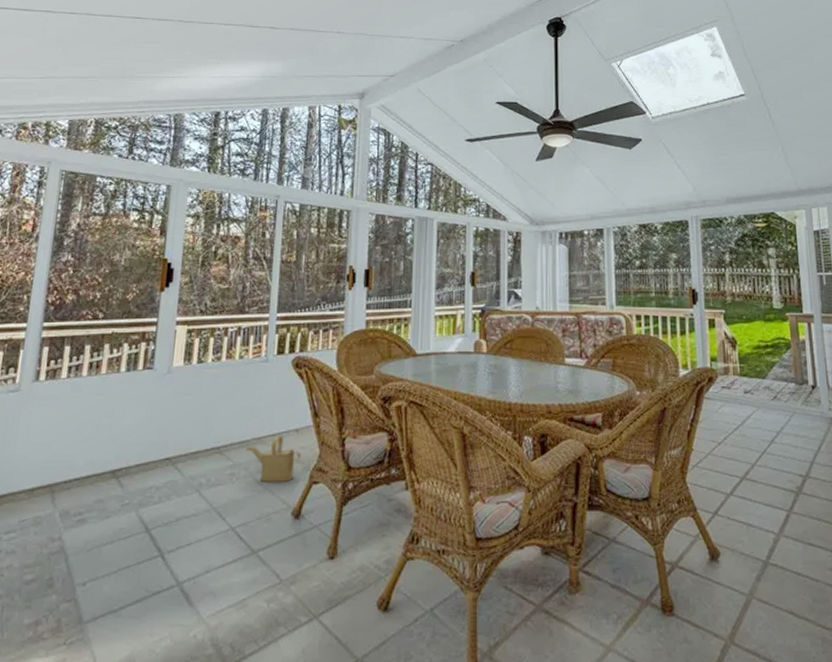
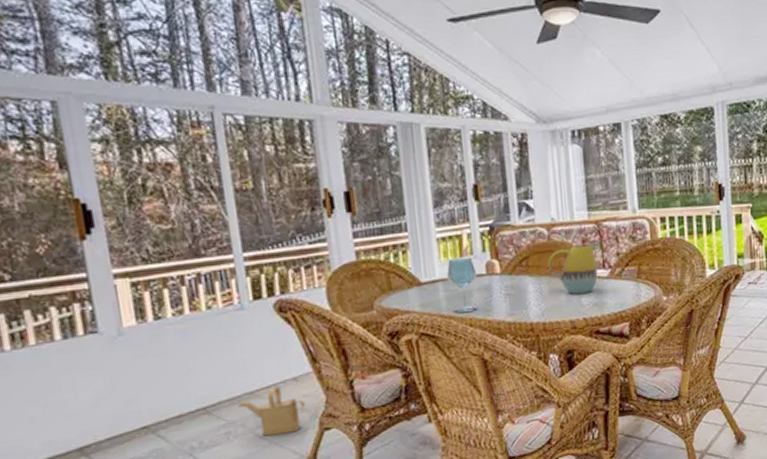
wine glass: none [439,335,466,386] -> present [446,257,478,314]
pitcher: none [529,334,575,381] -> present [547,244,598,295]

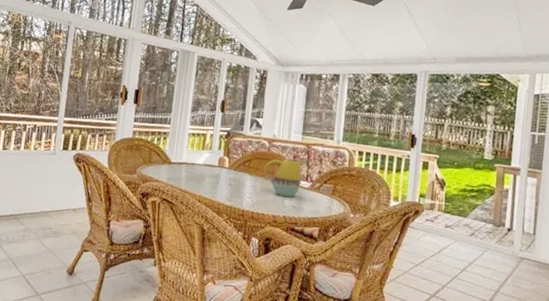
watering can: present [238,387,305,437] -> none [35,212,77,247]
wine glass: present [446,257,478,314] -> none [189,150,212,192]

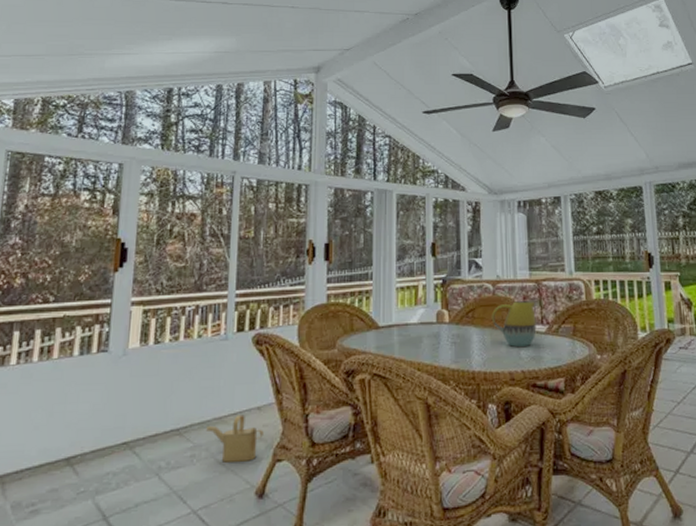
watering can: none [35,212,77,247] -> present [206,414,264,463]

